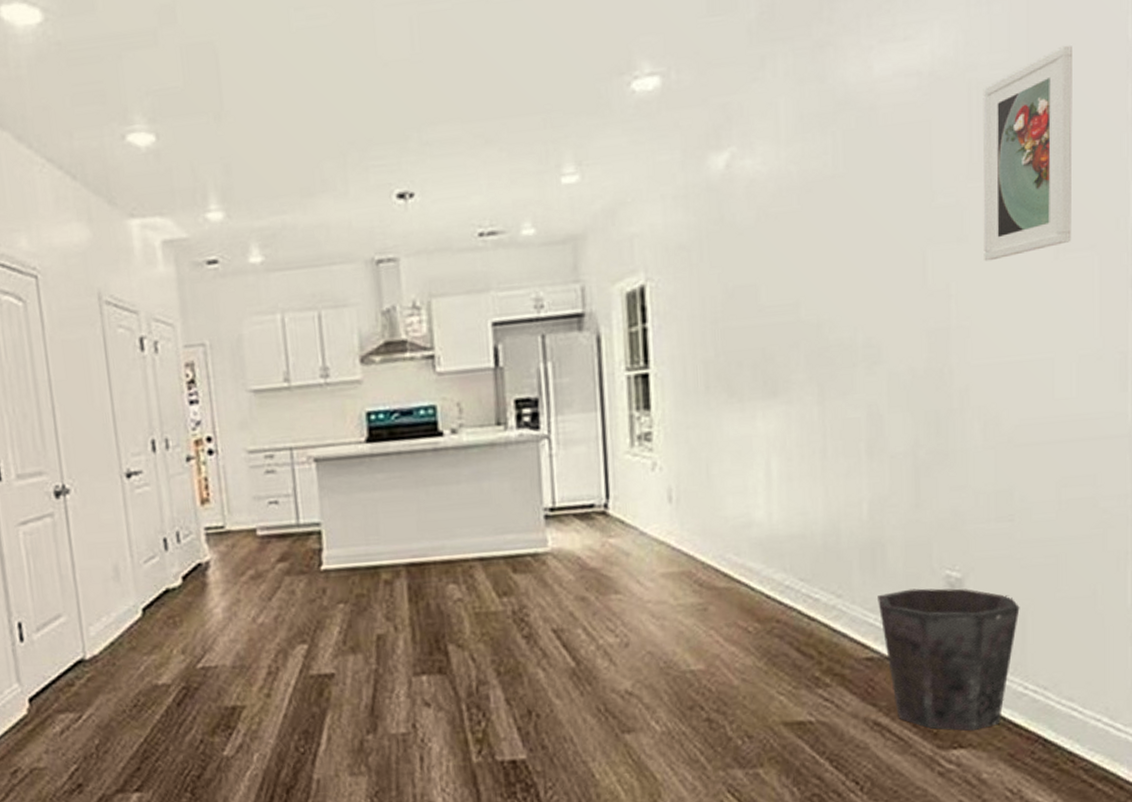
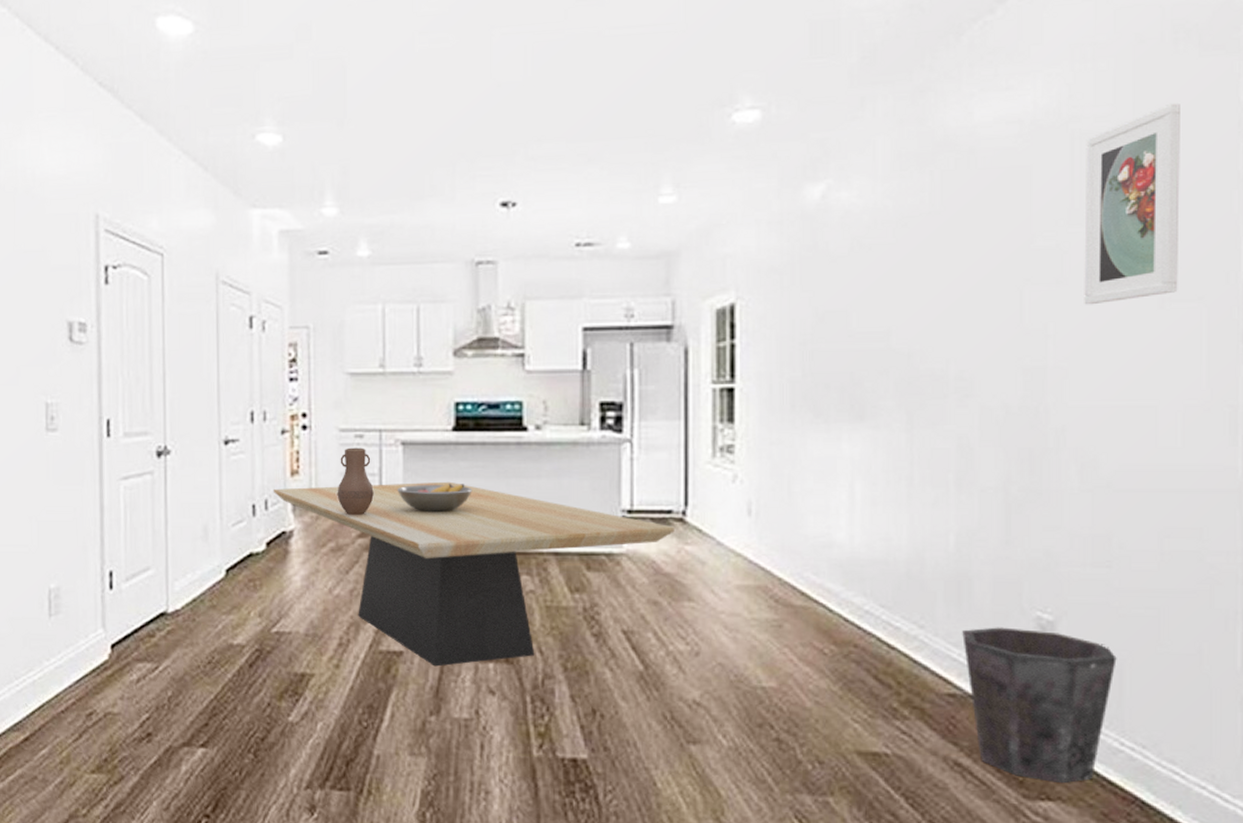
dining table: none [184,495,598,685] -> present [274,481,675,667]
vase: none [251,468,291,541] -> present [337,447,374,516]
fruit bowl: none [314,496,392,529] -> present [398,484,473,512]

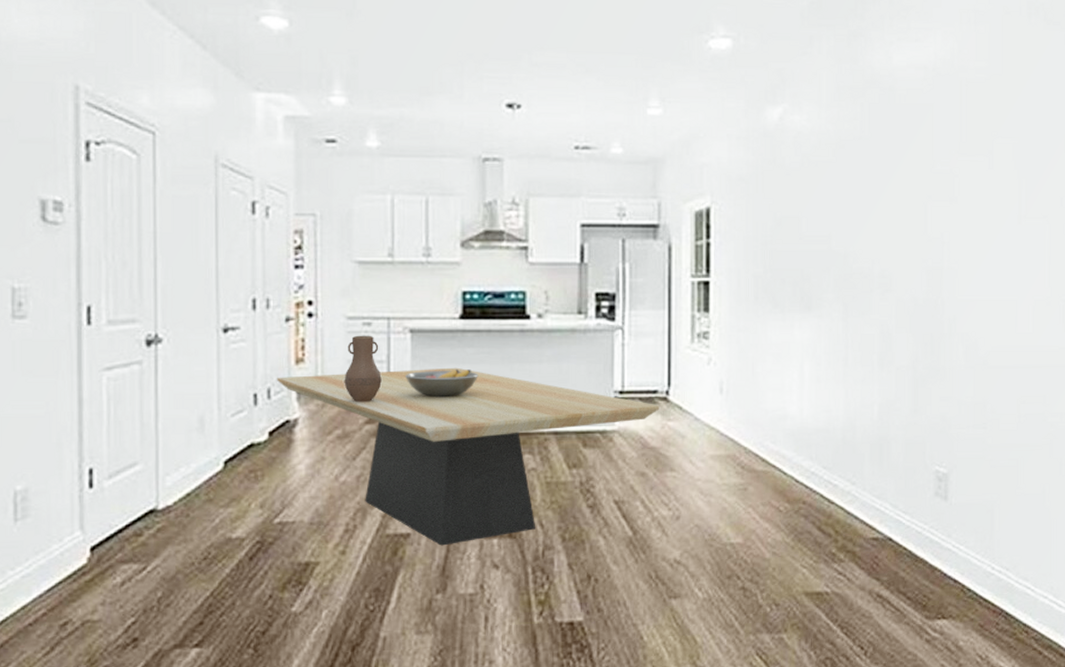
waste bin: present [962,627,1117,784] -> none [883,480,990,604]
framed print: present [1084,103,1180,305] -> none [969,63,1032,219]

